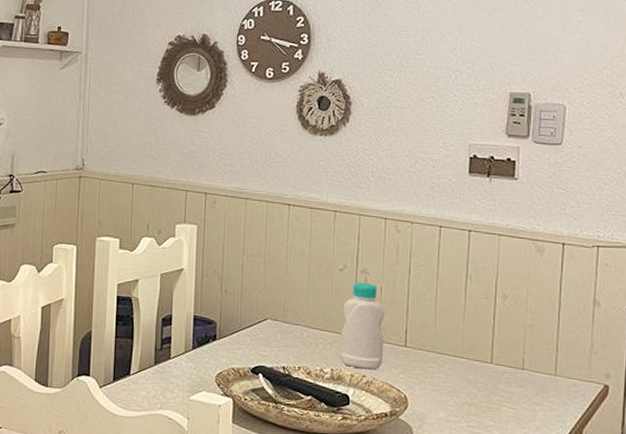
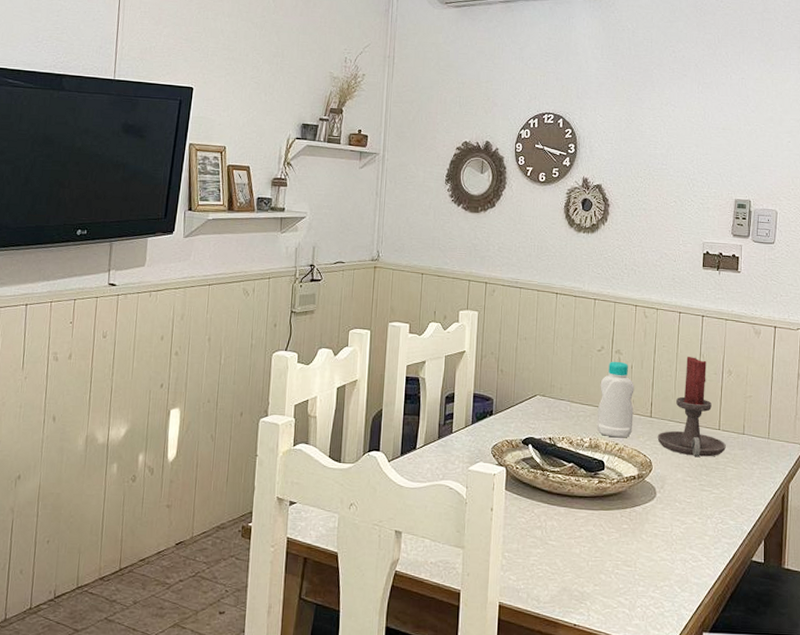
candle holder: none [414,278,500,395] -> present [657,357,726,458]

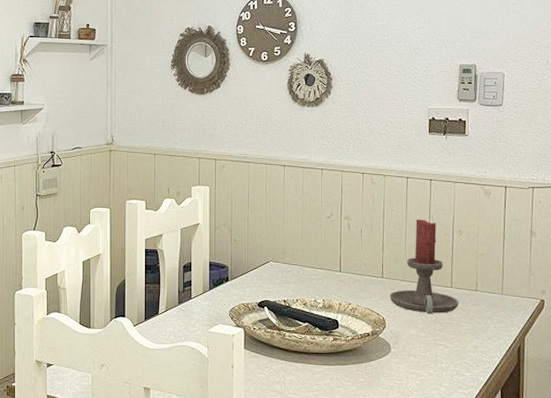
bottle: present [596,361,634,438] -> none [329,226,365,298]

